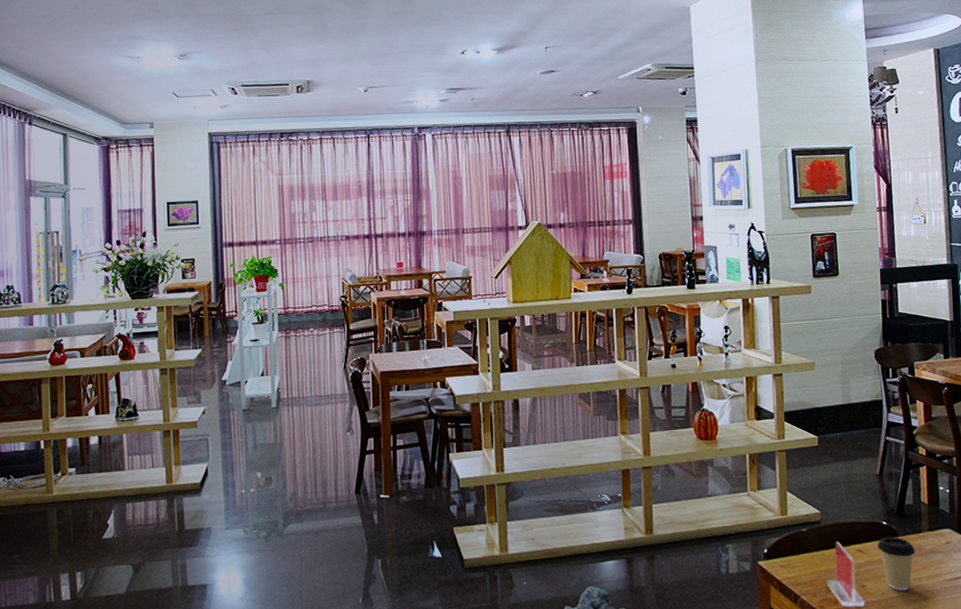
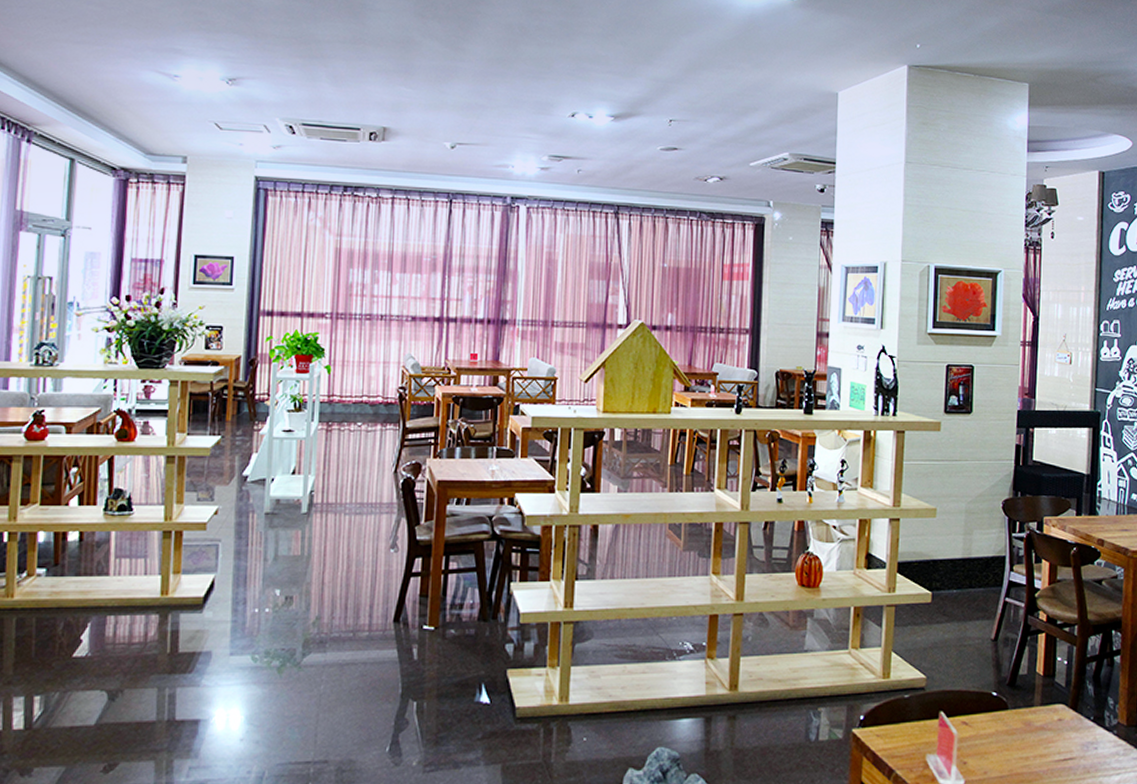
coffee cup: present [877,536,916,591] -> none [984,709,1025,771]

